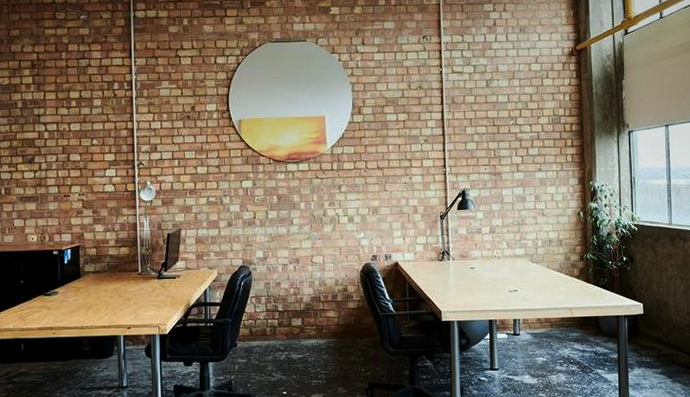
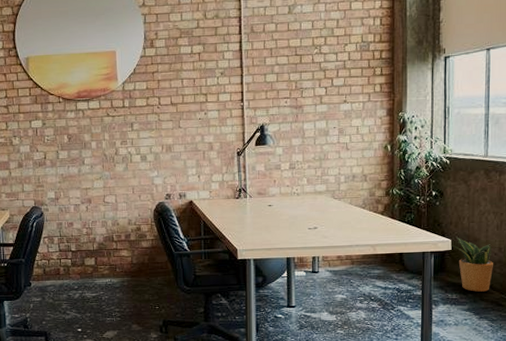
potted plant: none [643,302,684,355] -> present [451,238,494,292]

